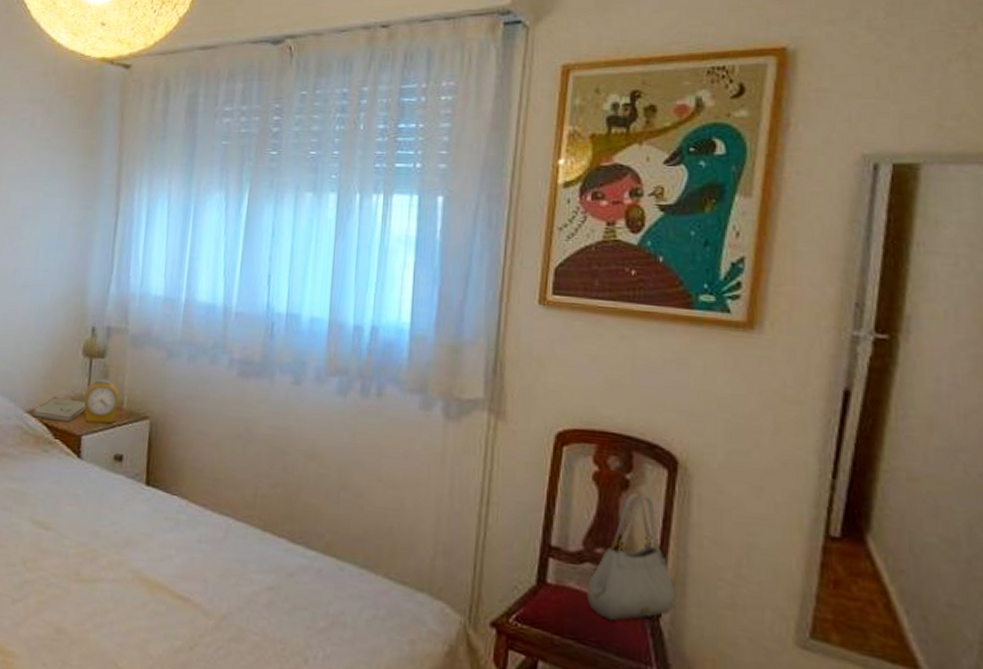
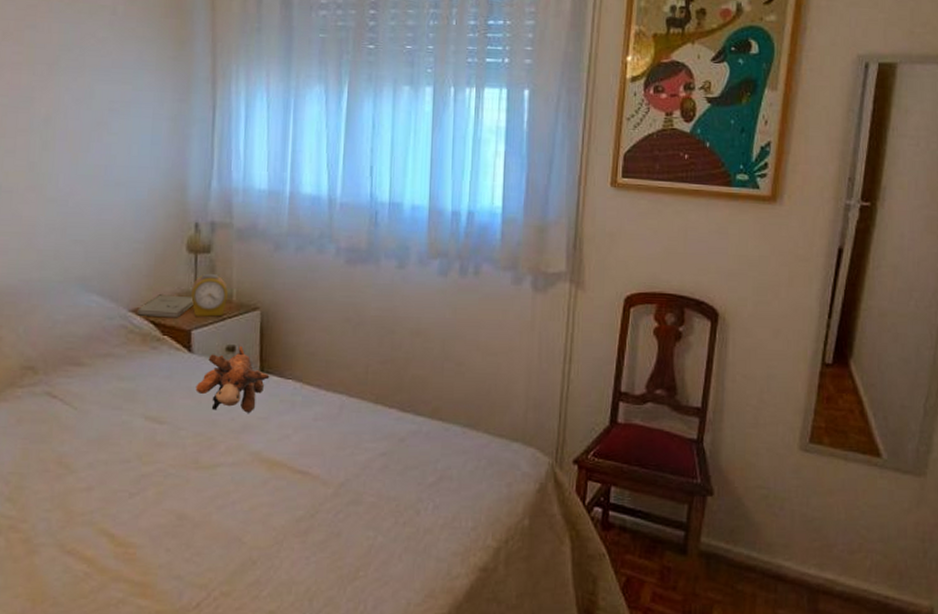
stuffed animal: none [82,455,155,527] -> present [195,345,270,413]
handbag: present [587,492,674,621] -> none [649,341,714,447]

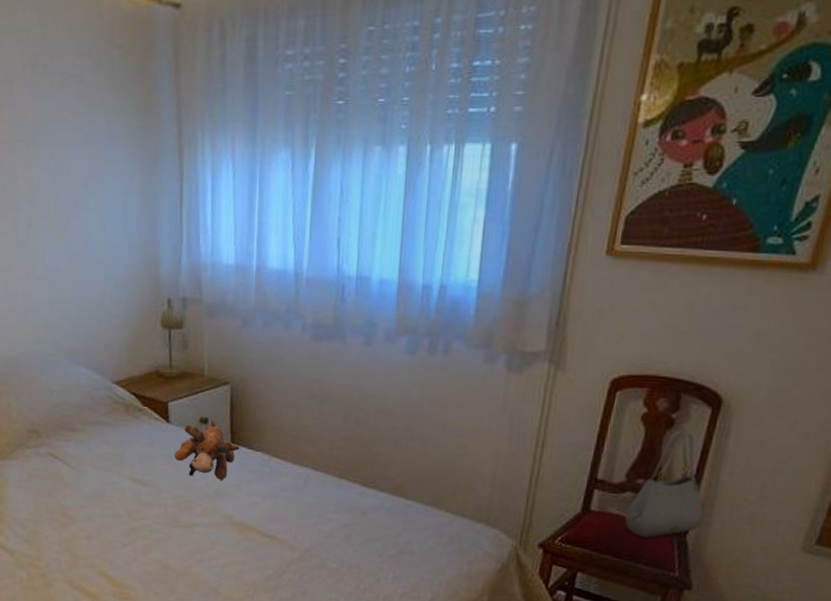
book: present [137,294,194,318] -> none [120,368,169,391]
alarm clock: present [191,273,229,318] -> none [167,348,201,391]
handbag: none [649,341,714,447] -> present [625,429,703,538]

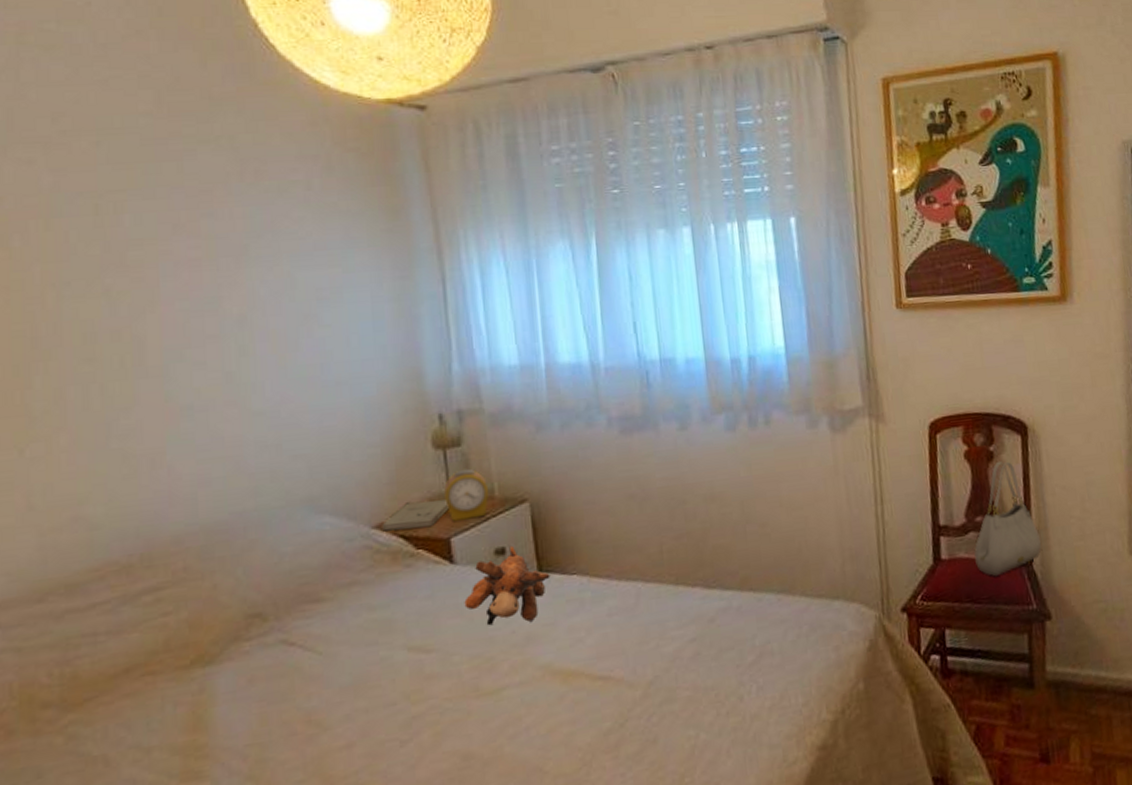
book: none [120,368,169,391] -> present [382,499,449,532]
alarm clock: none [167,348,201,391] -> present [444,468,489,523]

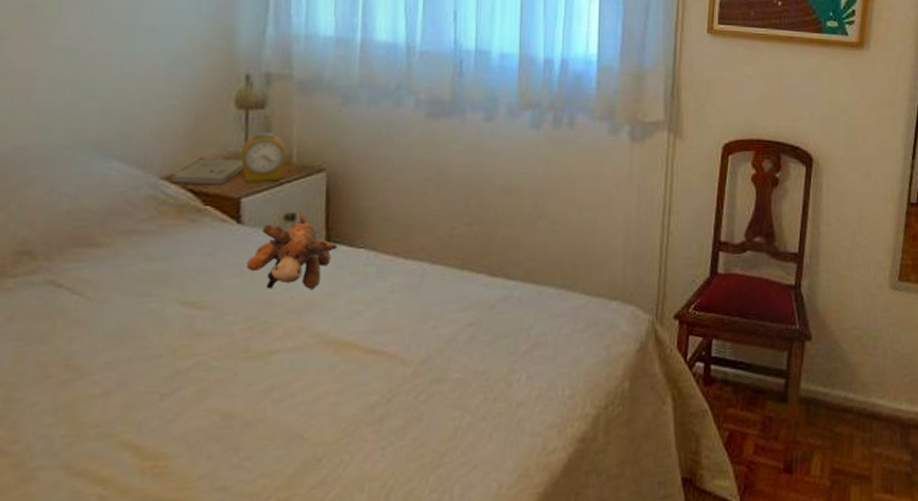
handbag: present [974,461,1041,577] -> none [749,187,811,295]

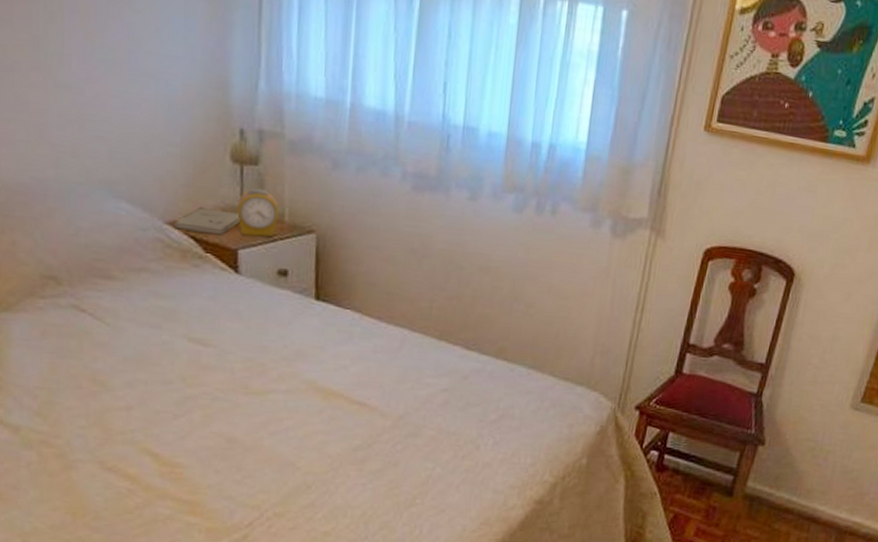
stuffed animal: present [246,212,338,289] -> none [244,269,326,341]

